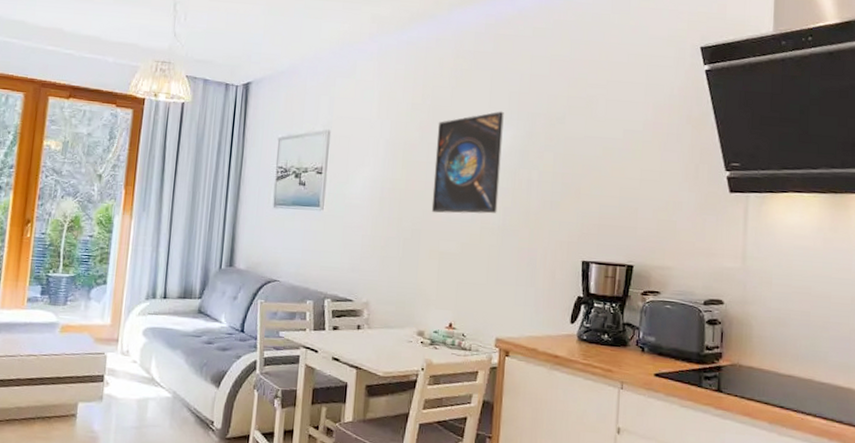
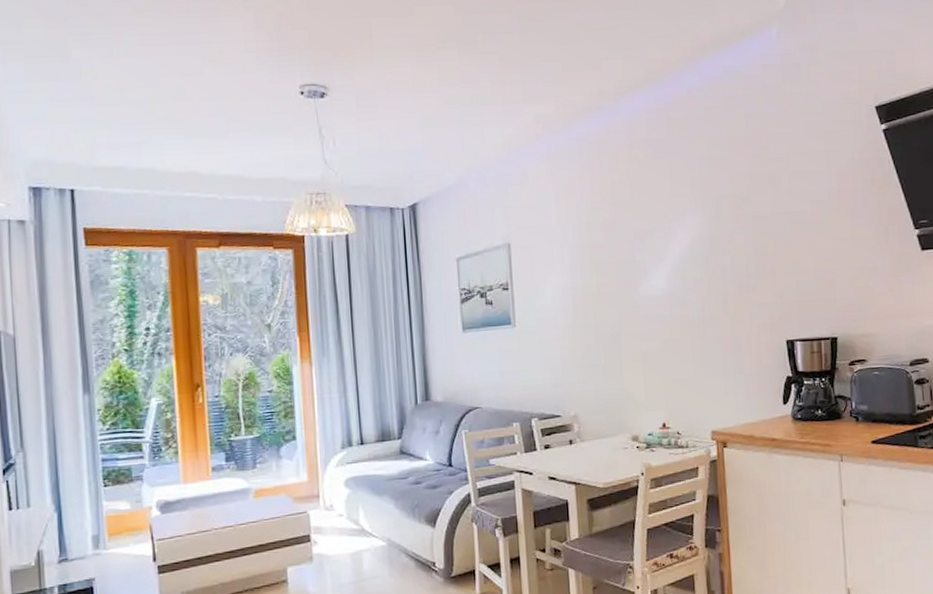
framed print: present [431,111,504,214] -> none [621,198,695,314]

